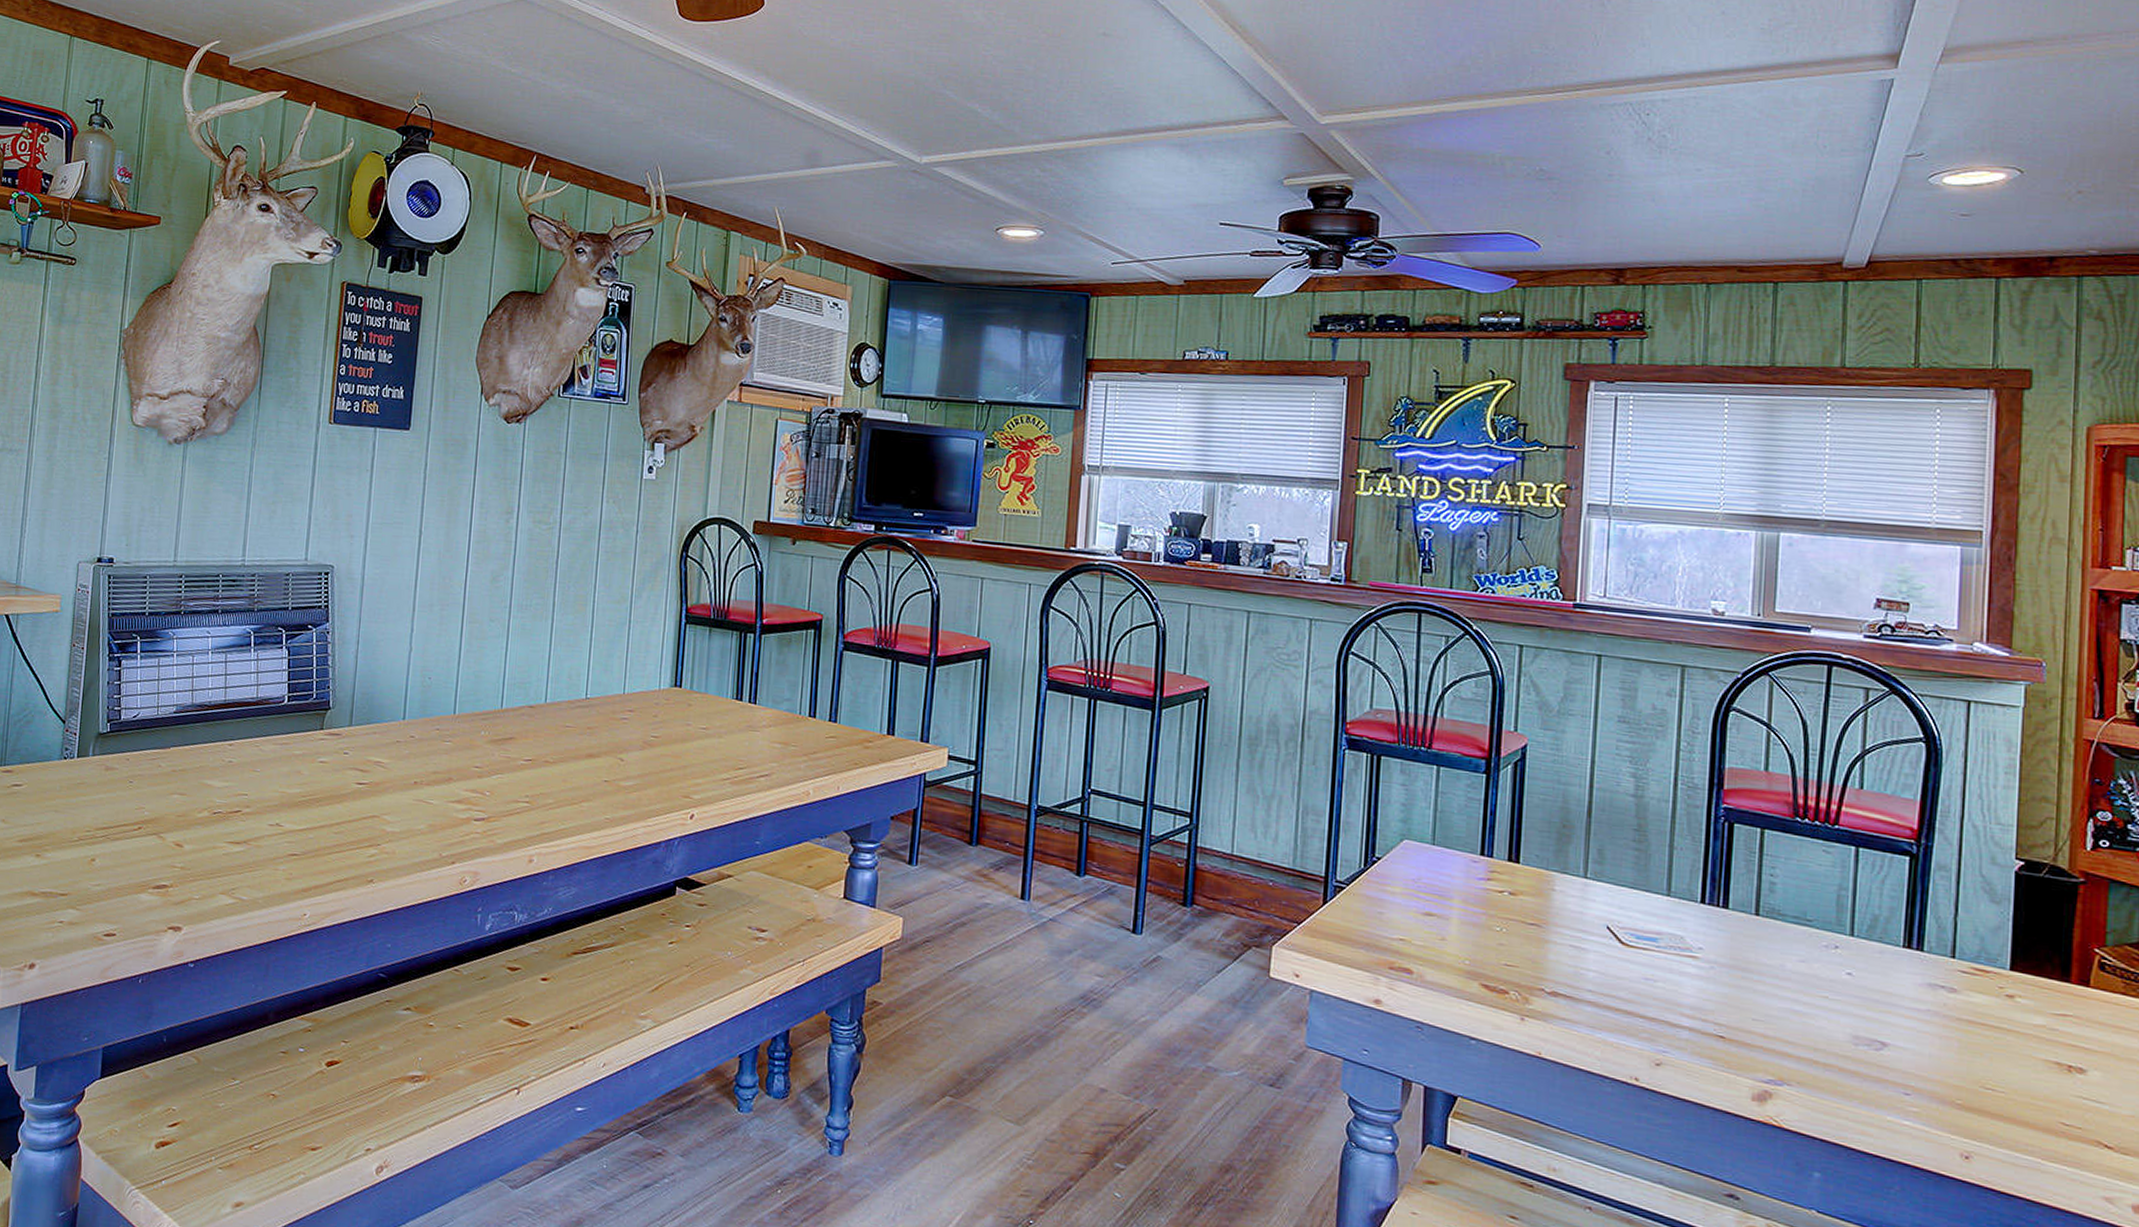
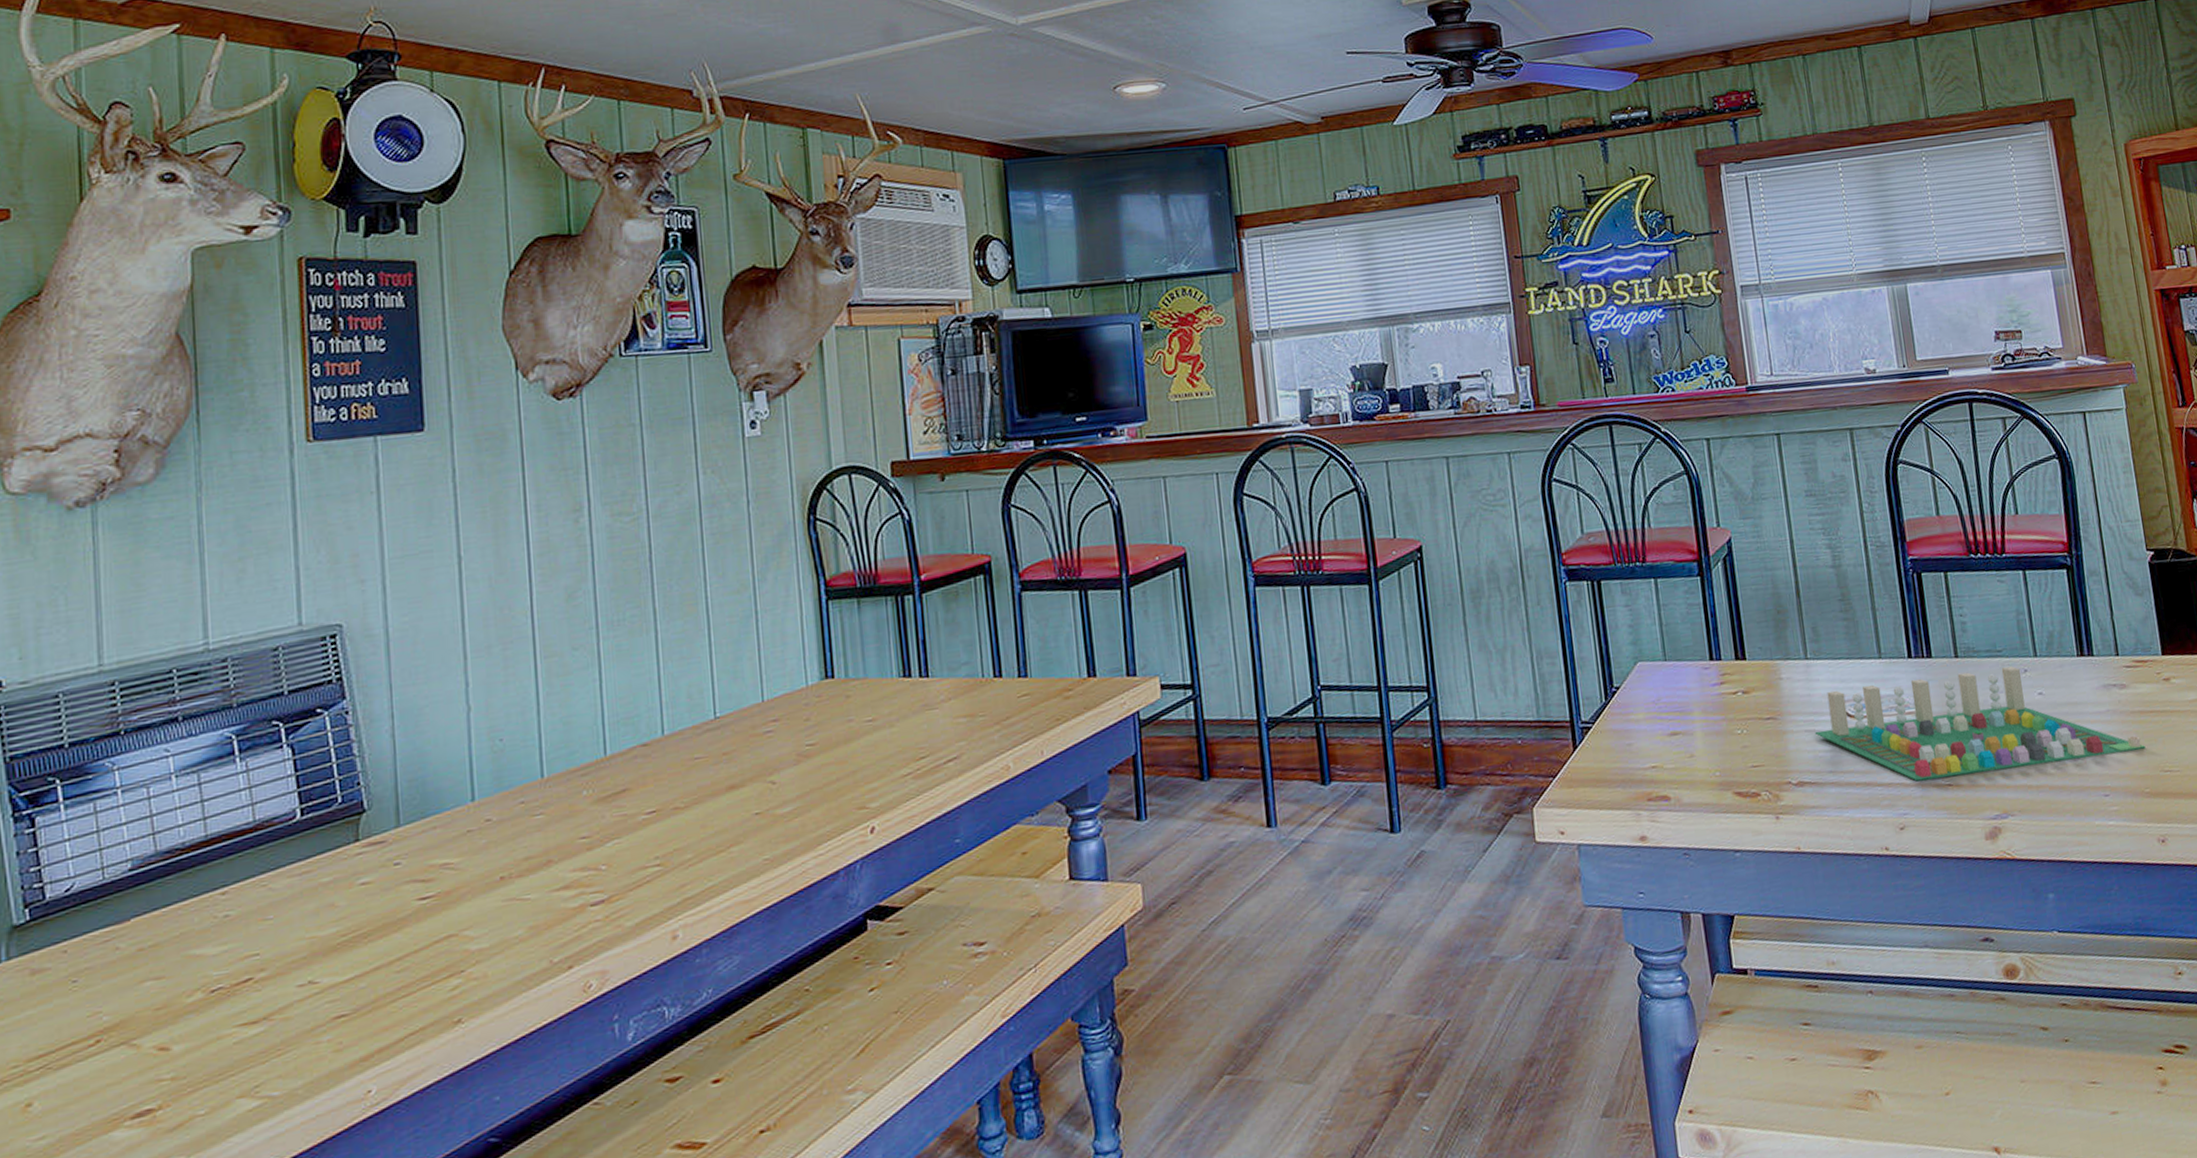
board game: none [1580,914,1967,1060] -> present [1814,666,2146,782]

